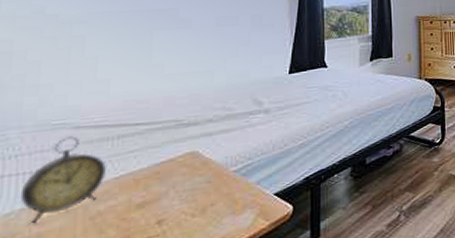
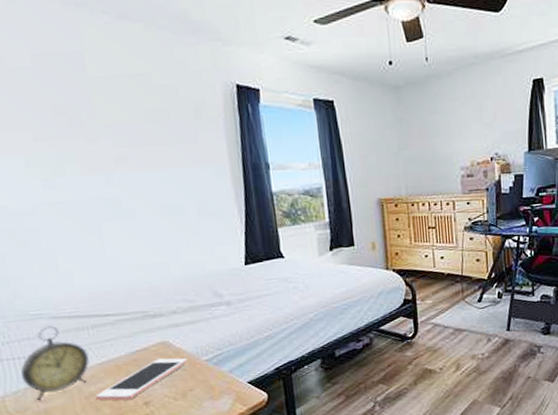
cell phone: none [103,169,215,221] -> present [96,358,188,401]

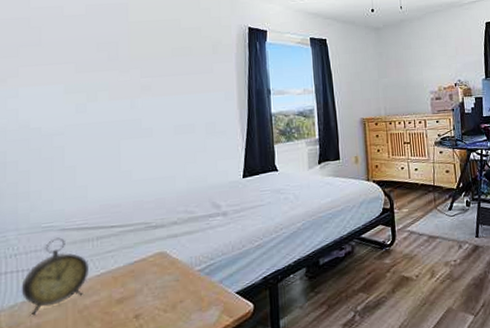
cell phone: present [96,358,188,401] -> none [89,268,182,314]

